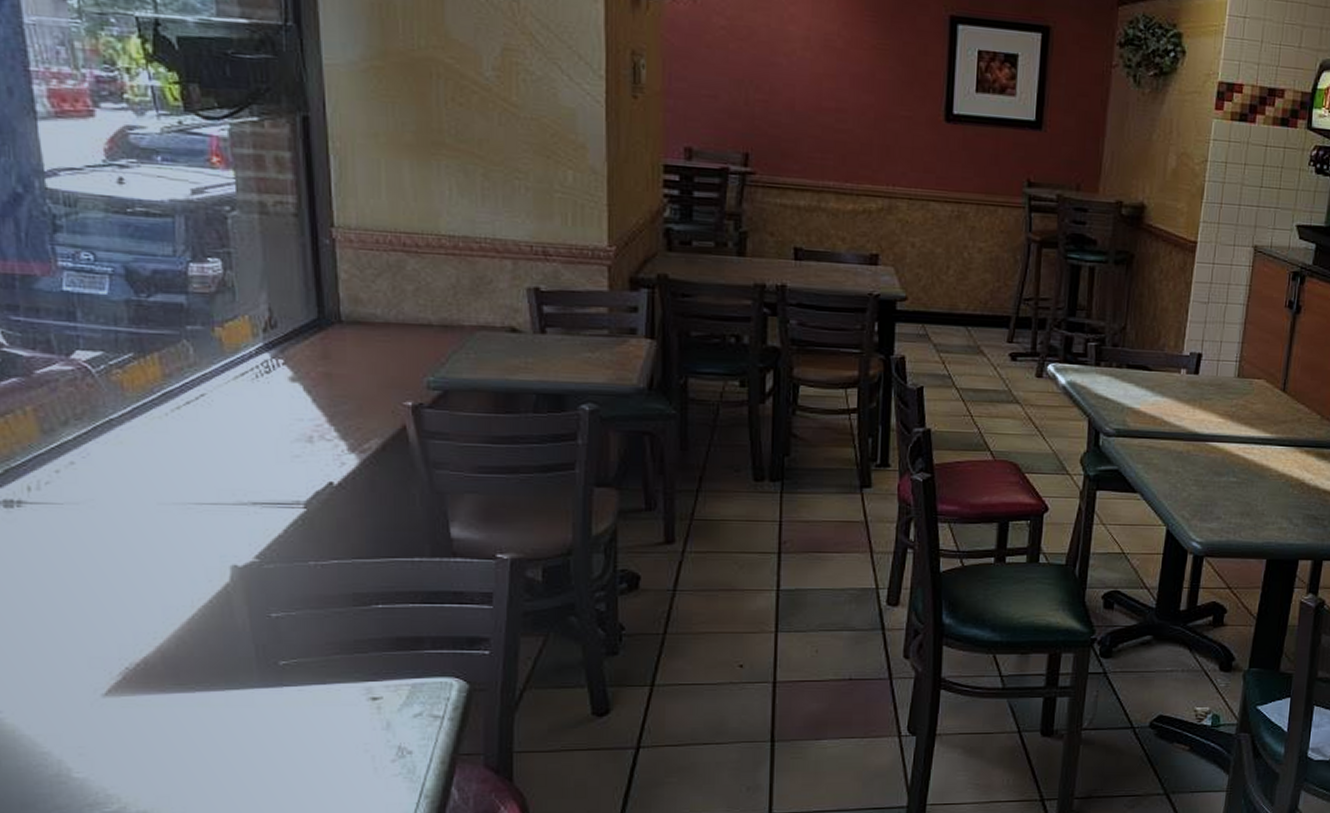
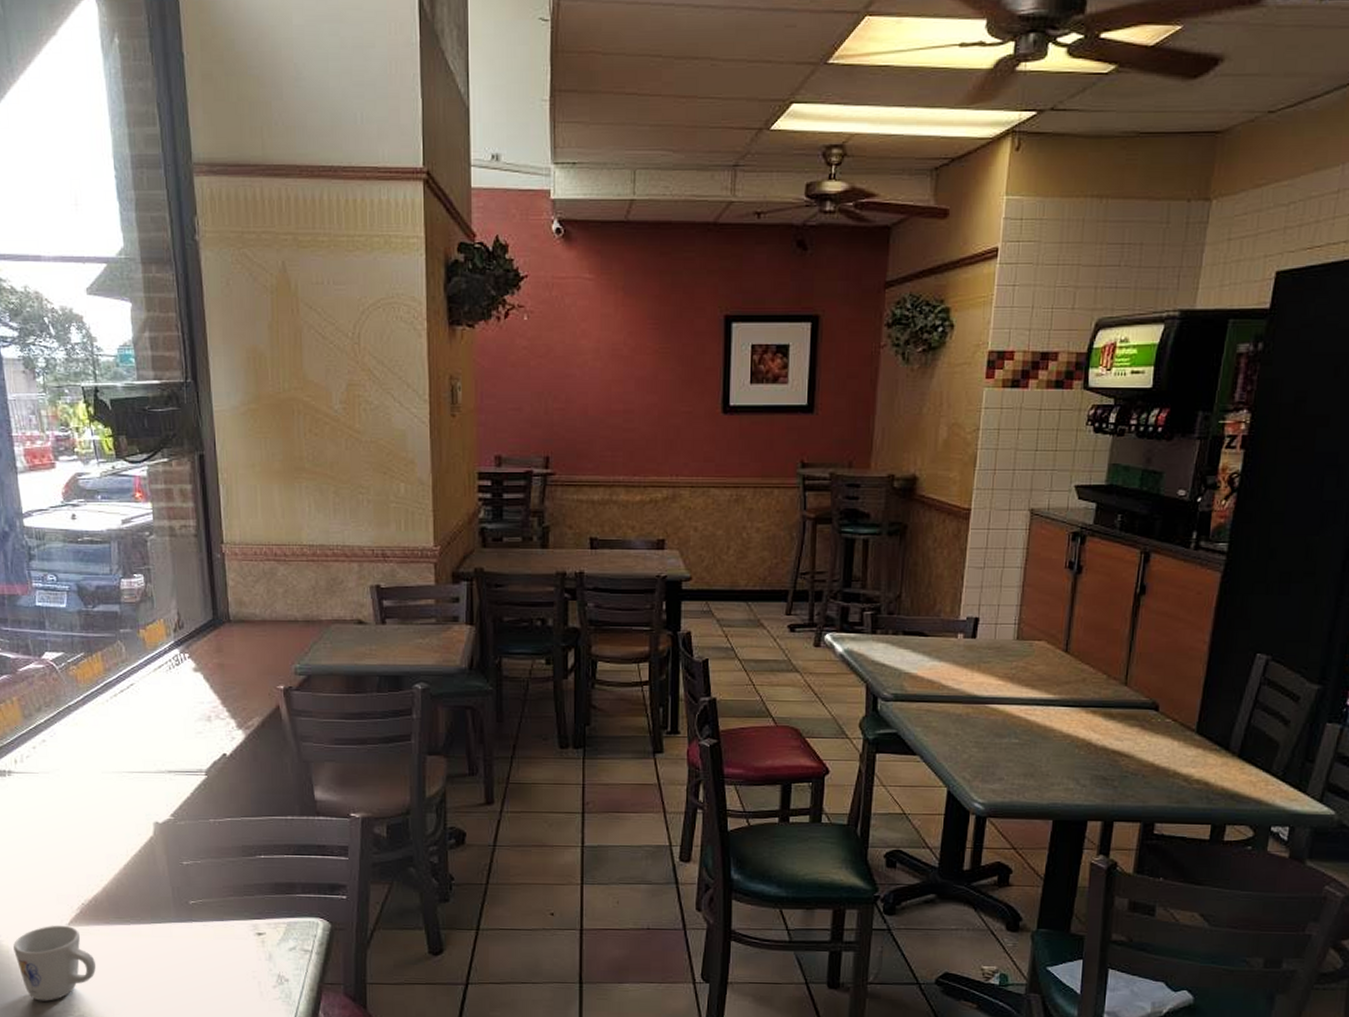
mug: none [22,695,144,792] -> present [13,925,96,1001]

